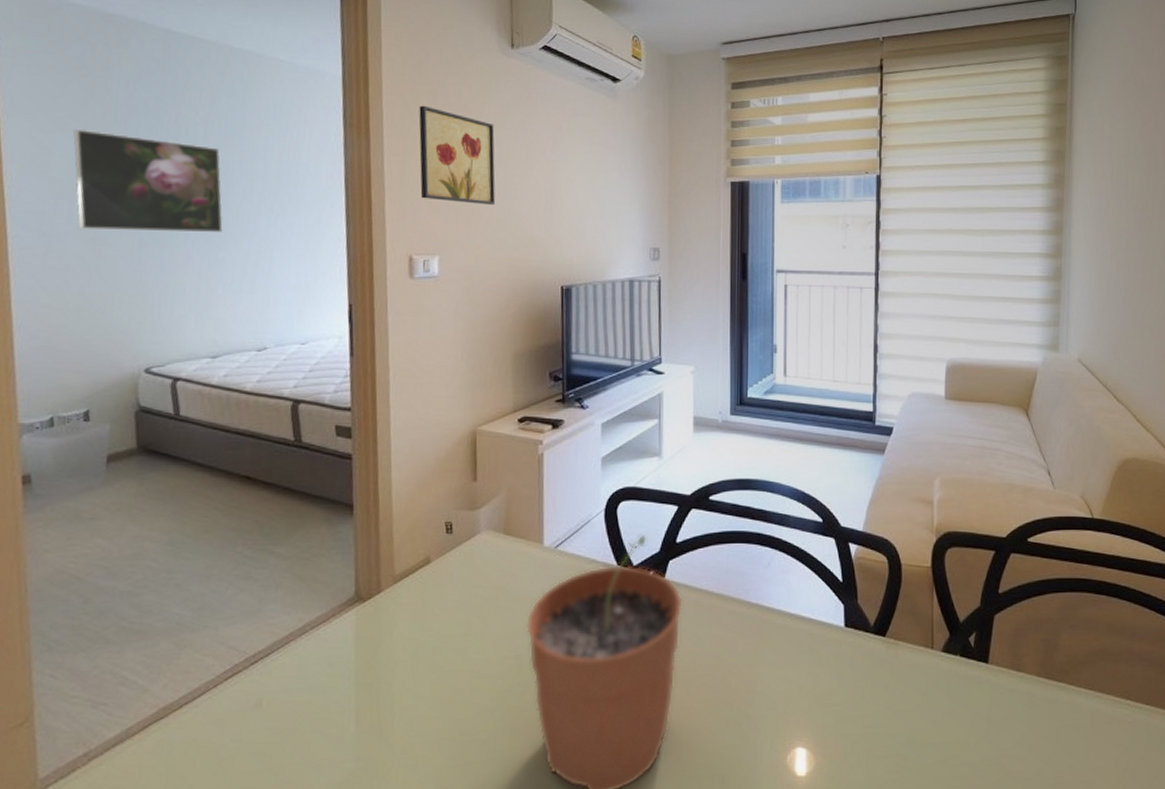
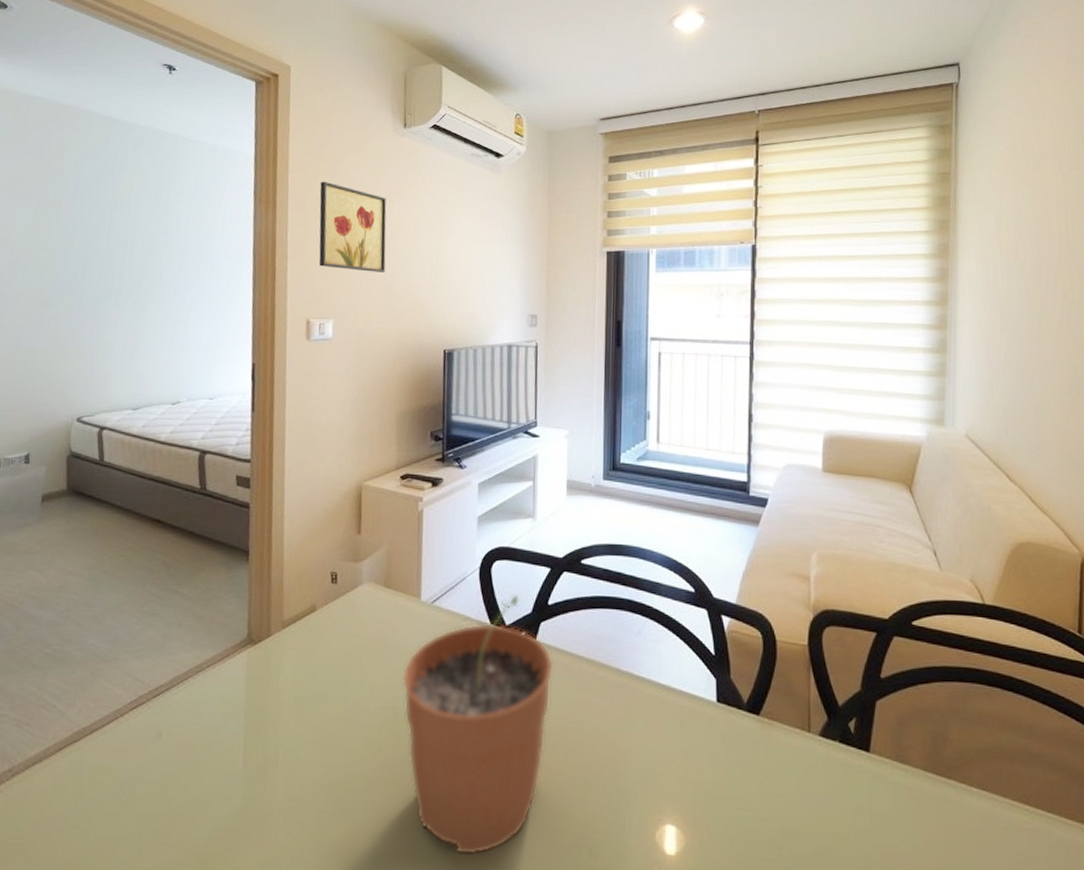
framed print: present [73,128,224,233] -> none [29,204,149,297]

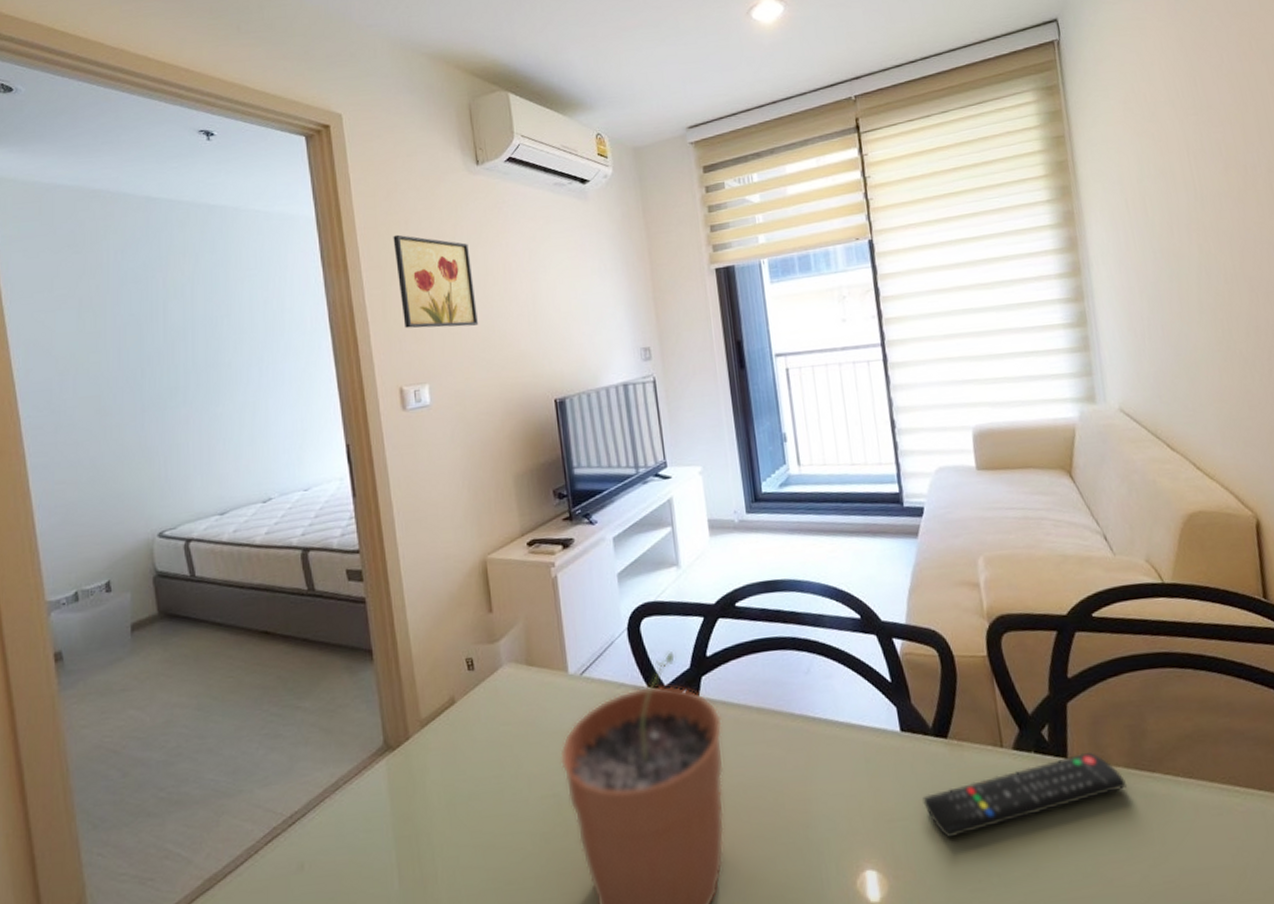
remote control: none [728,749,923,808] -> present [922,751,1128,839]

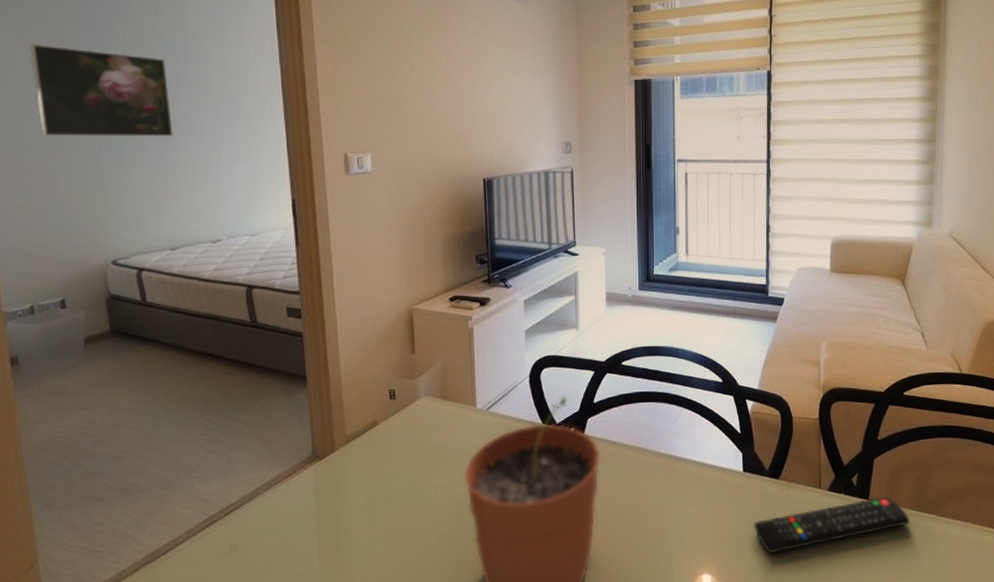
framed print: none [71,304,218,402] -> present [30,43,173,137]
wall art: present [393,234,479,329] -> none [346,15,421,106]

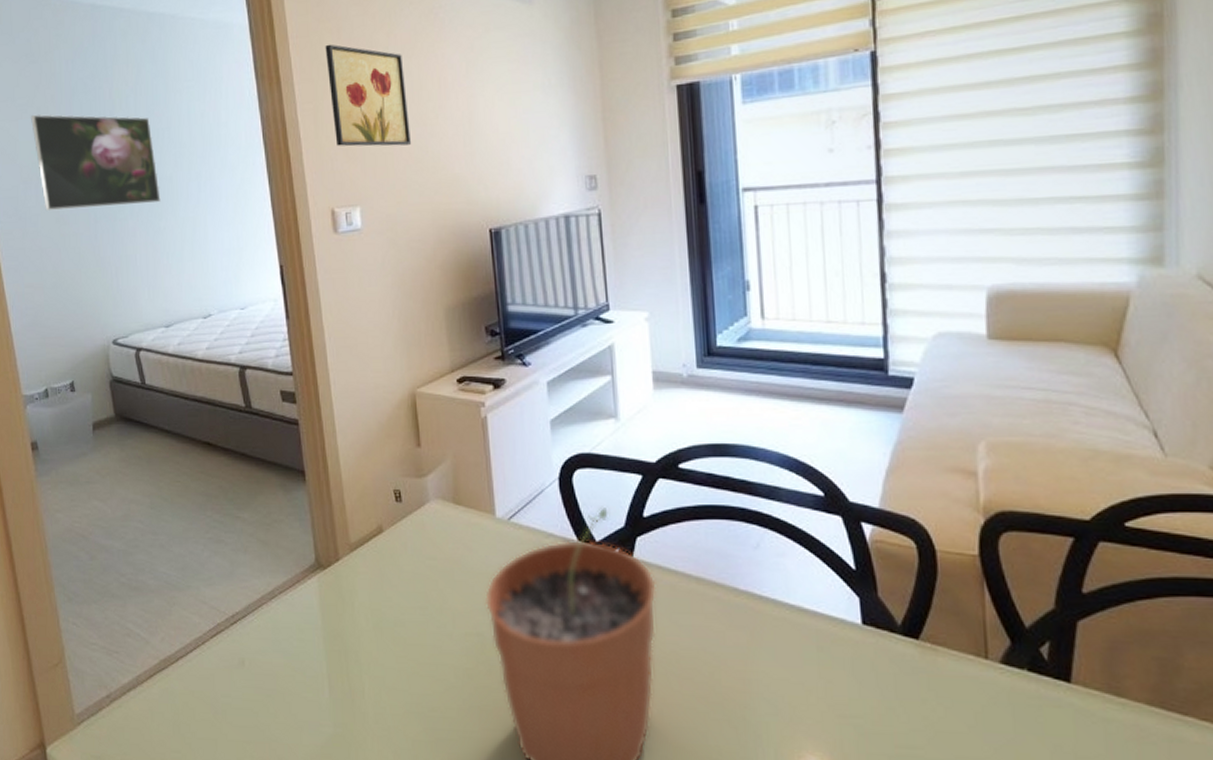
wall art: none [346,15,421,106] -> present [325,44,412,147]
remote control: present [754,496,911,554] -> none [882,679,1148,746]

